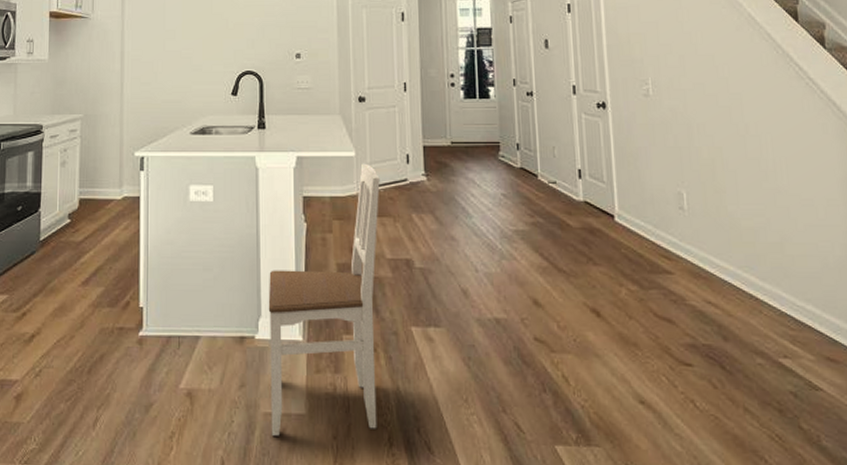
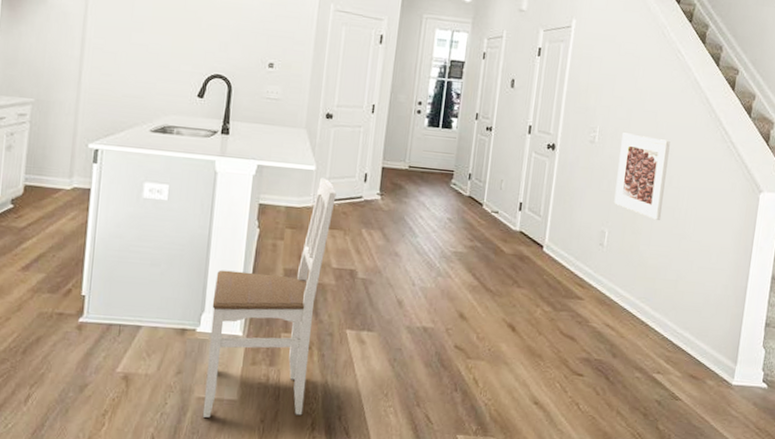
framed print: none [679,81,745,174] -> present [614,133,670,220]

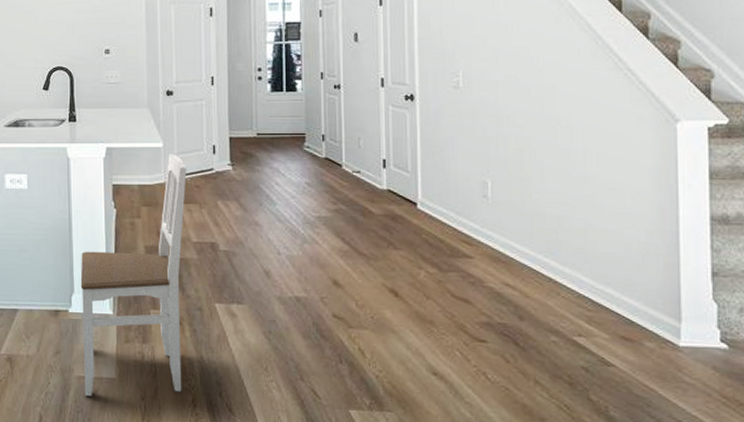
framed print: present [614,133,670,220] -> none [491,73,552,164]

